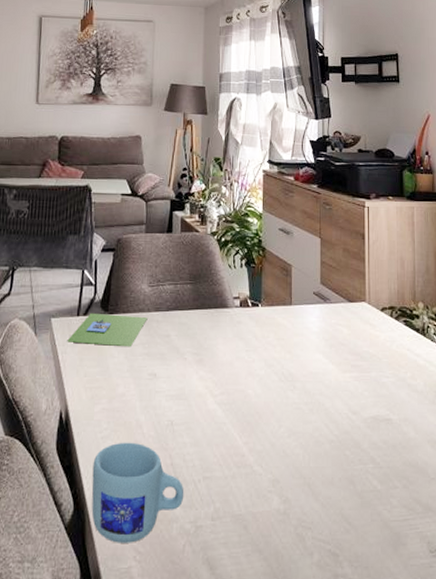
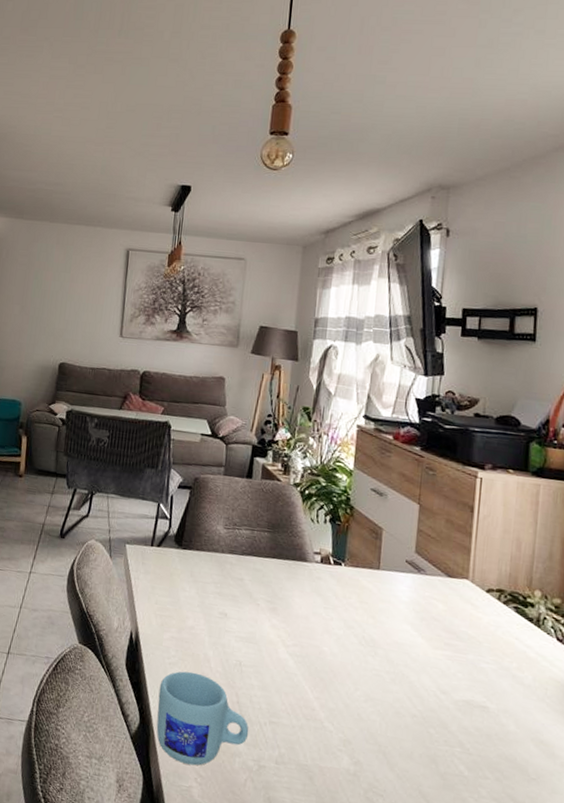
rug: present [67,312,148,347] -> none [140,545,221,584]

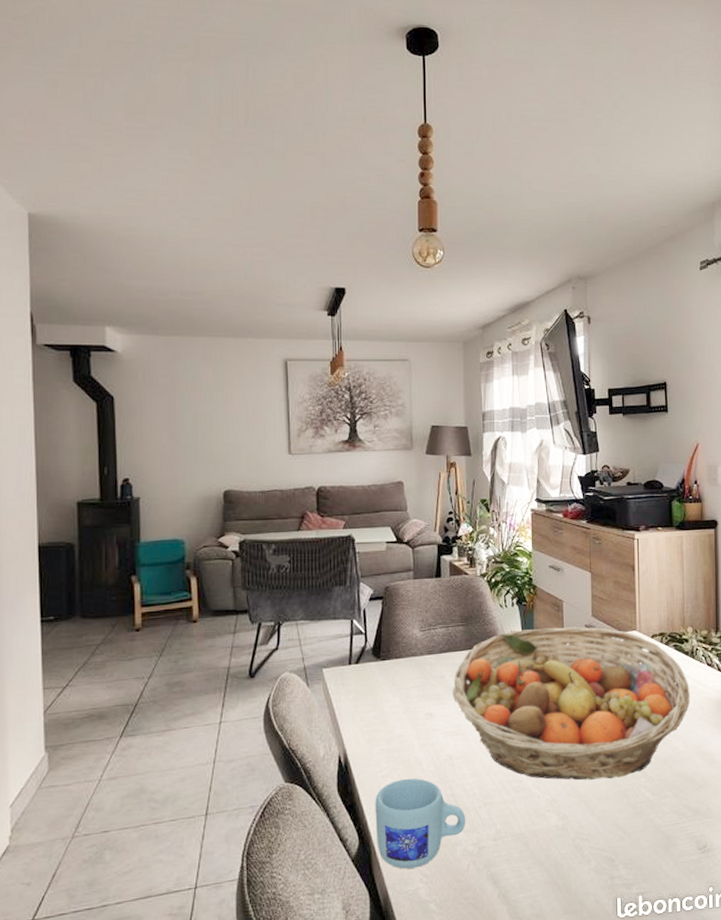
fruit basket: none [249,548,530,740] -> present [452,626,690,780]

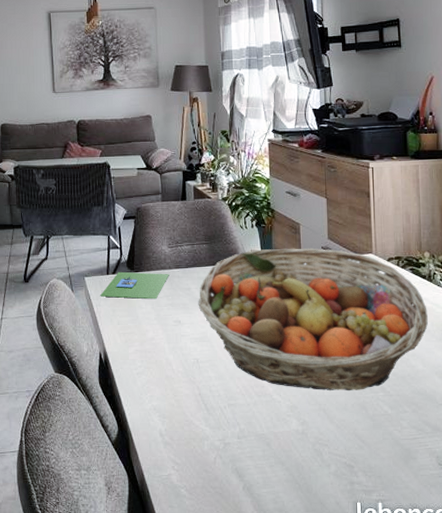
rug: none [340,660,421,691] -> present [100,271,169,300]
mug: present [375,778,466,869] -> none [131,377,213,456]

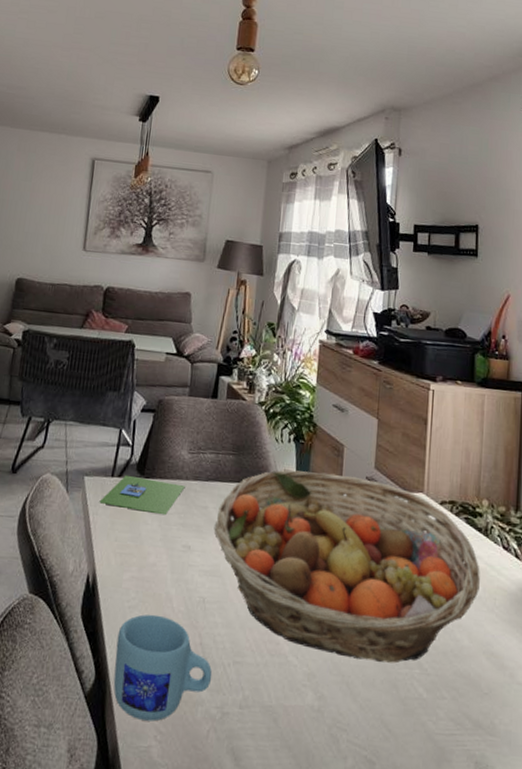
mug: none [131,377,213,456] -> present [113,614,212,721]

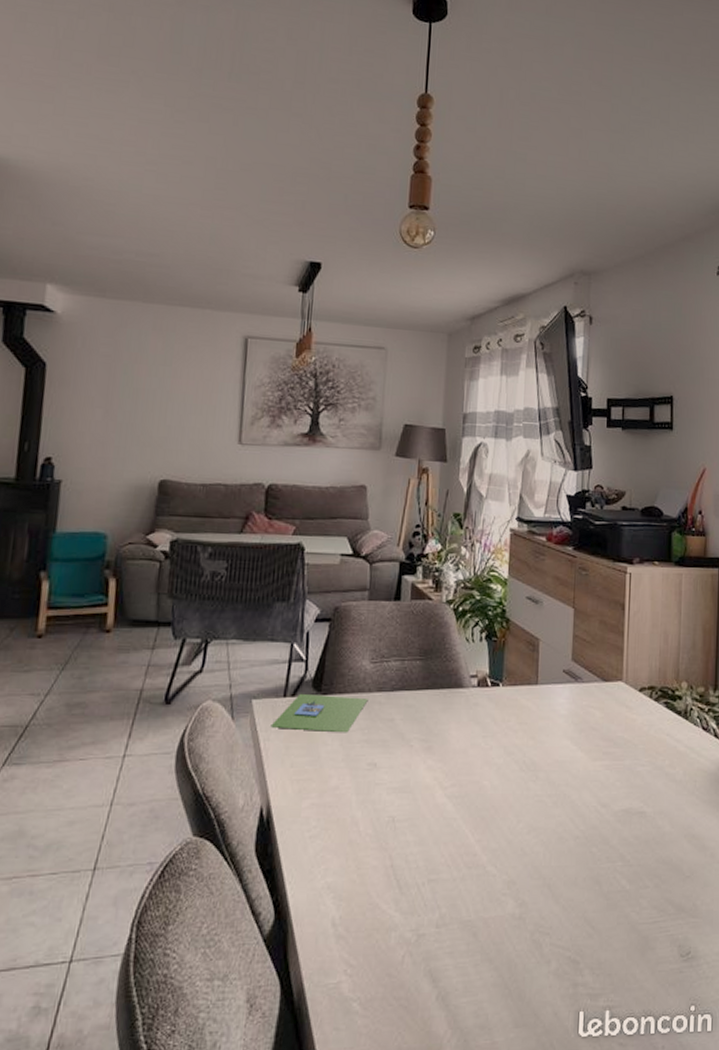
mug: present [113,614,212,721] -> none [295,841,406,956]
fruit basket: present [214,470,480,664] -> none [401,670,680,860]

